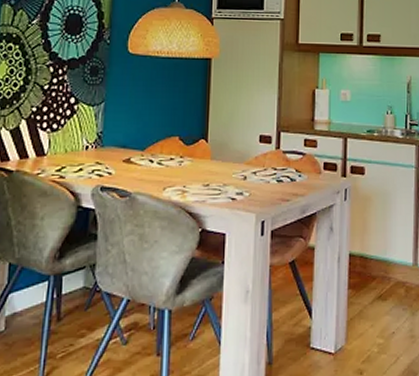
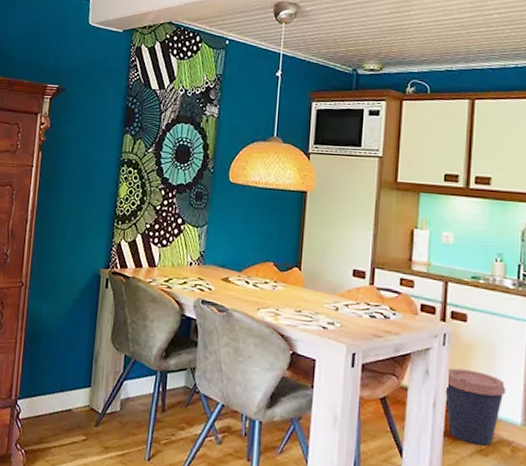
coffee cup: none [348,220,400,292] -> present [445,368,506,446]

